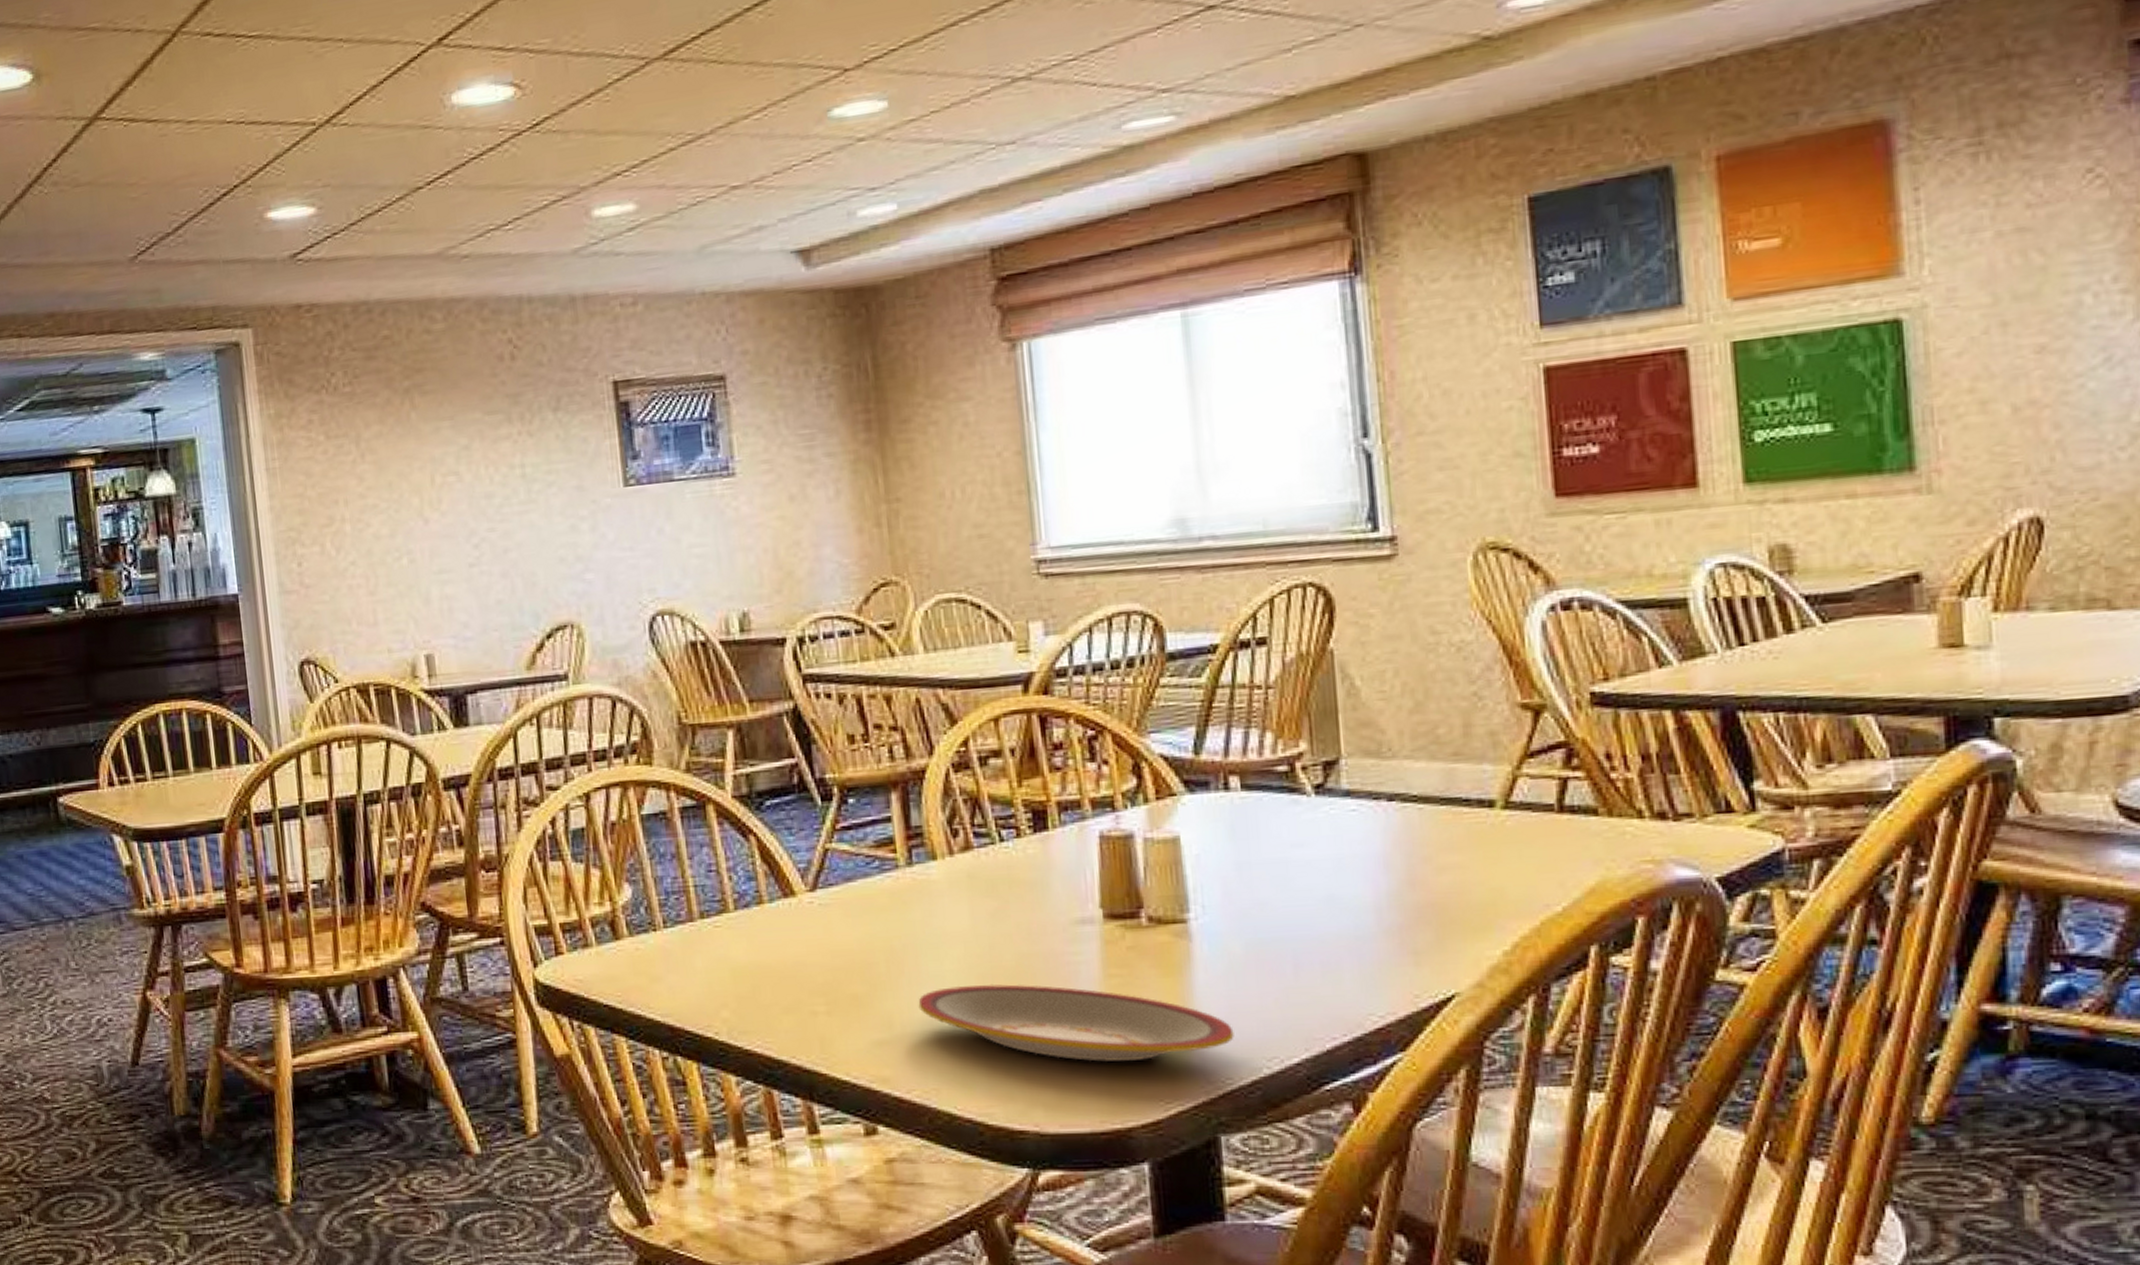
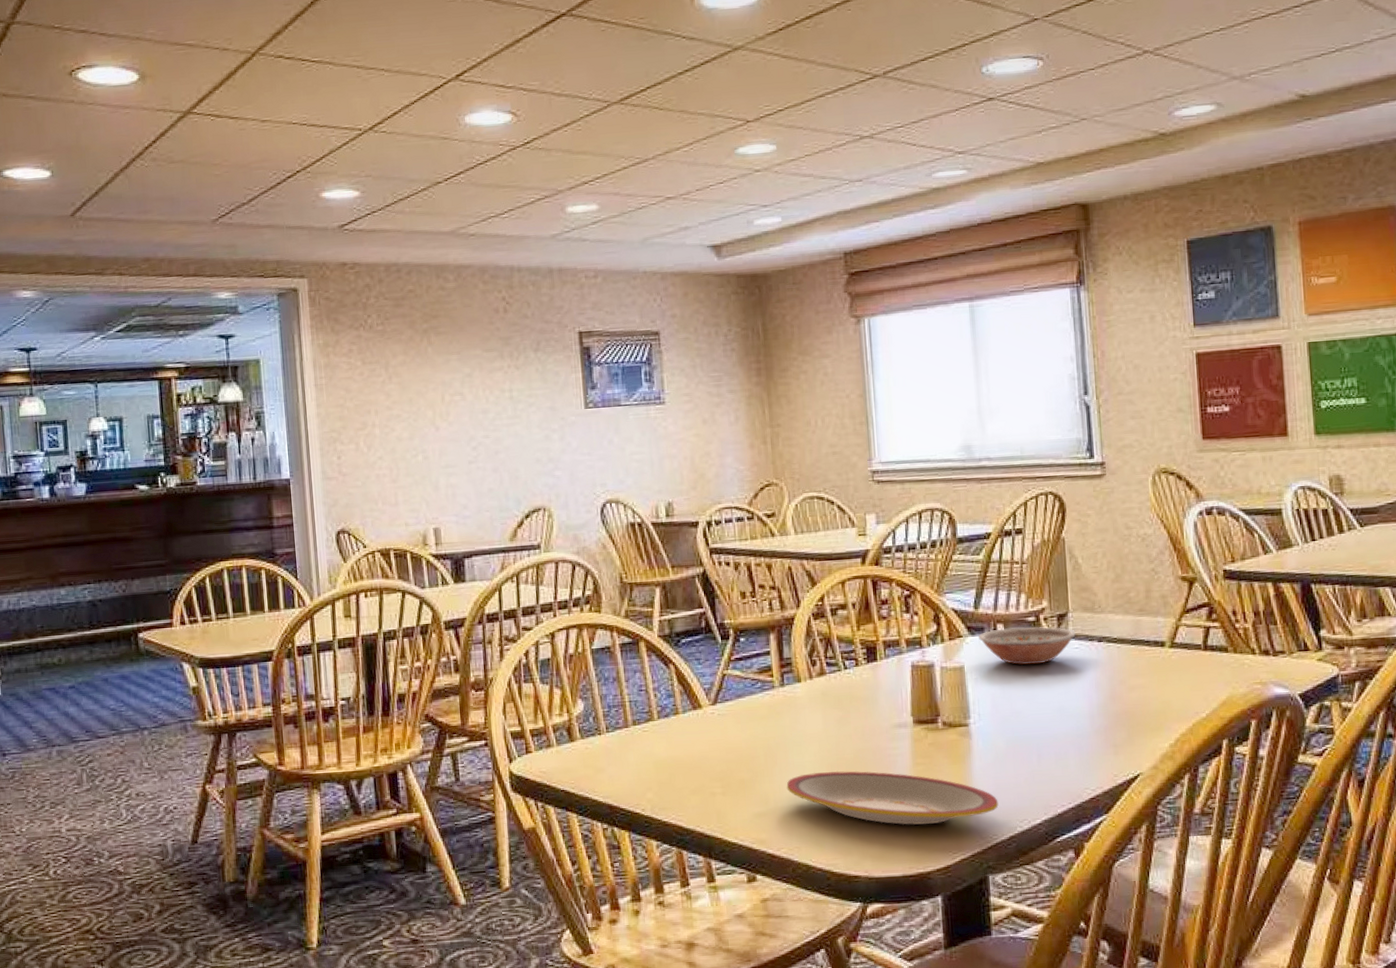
bowl: none [1201,779,1352,836] -> present [979,627,1076,666]

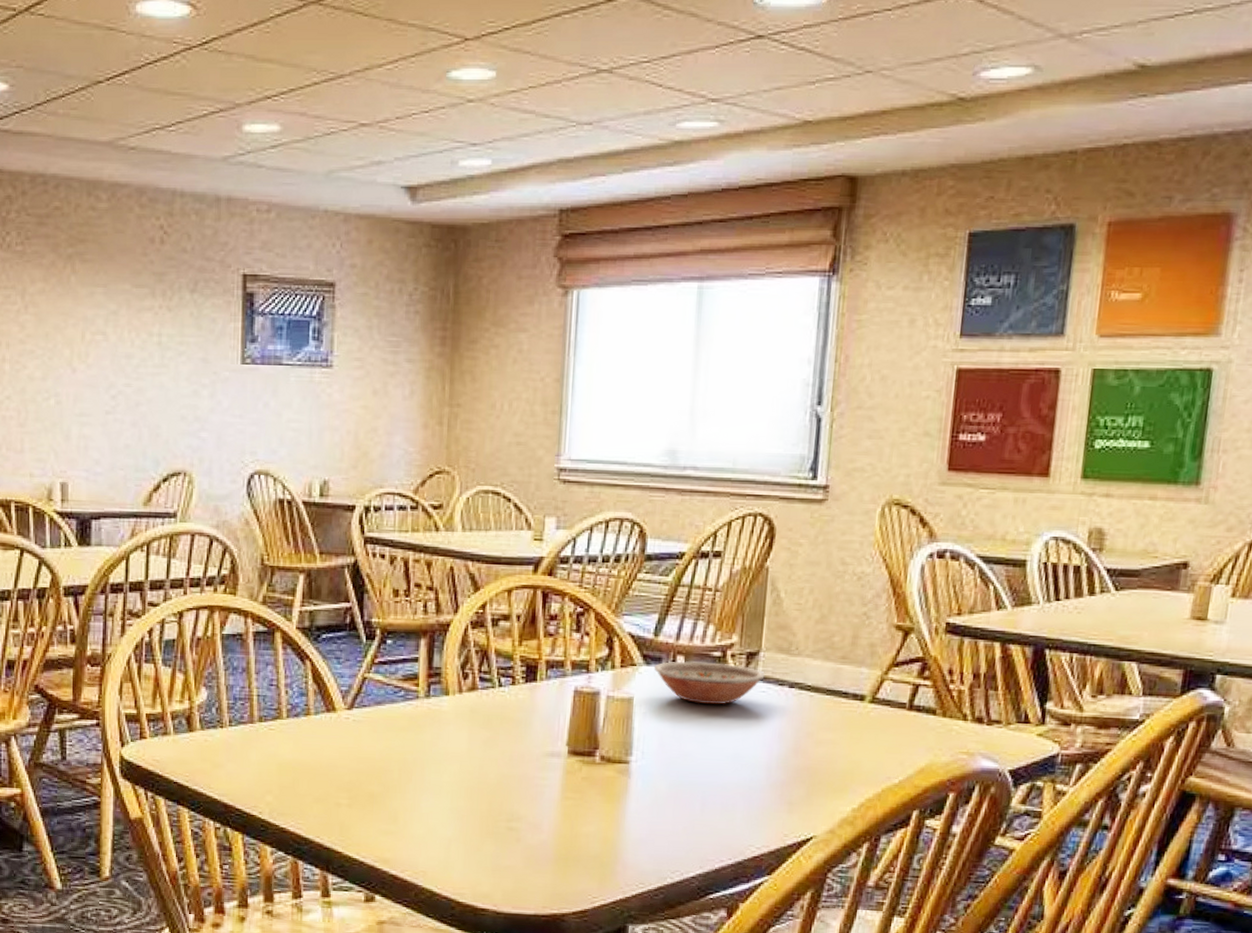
plate: present [786,770,999,825] -> none [419,794,651,864]

